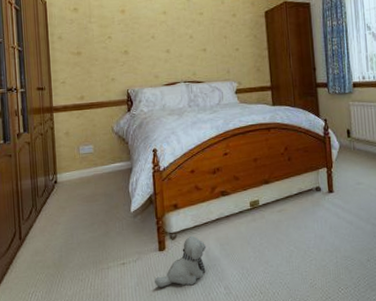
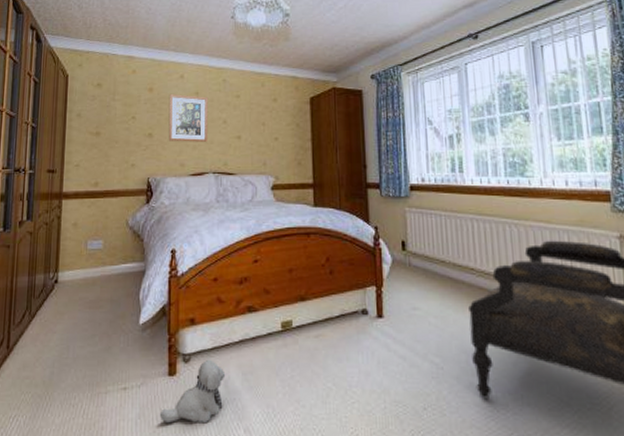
wall art: none [139,14,178,57] -> present [168,94,209,143]

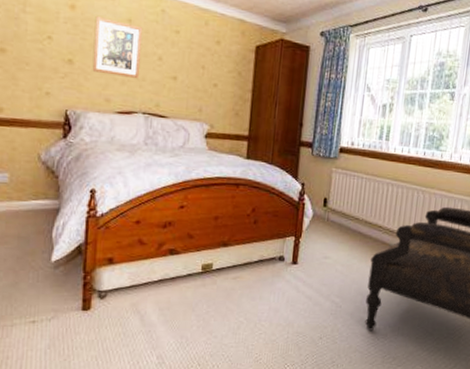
plush toy: present [159,359,226,424] -> none [71,296,143,353]

